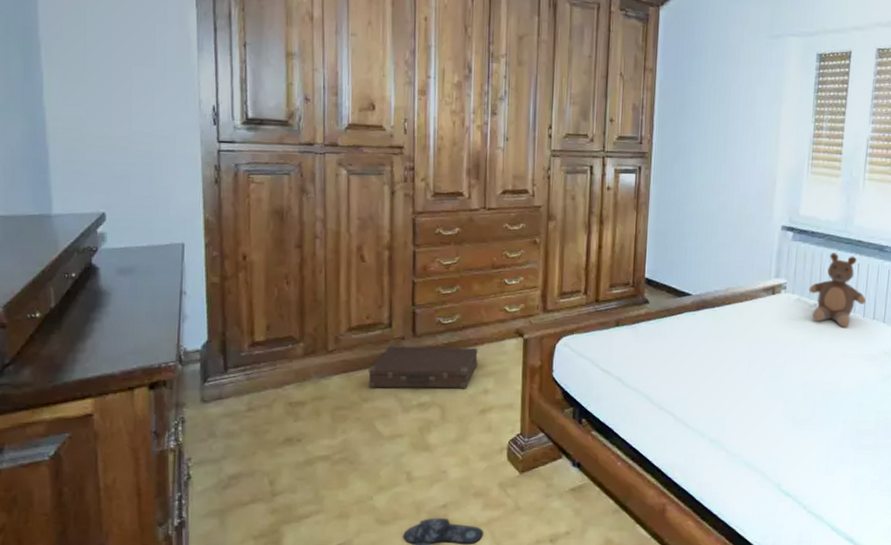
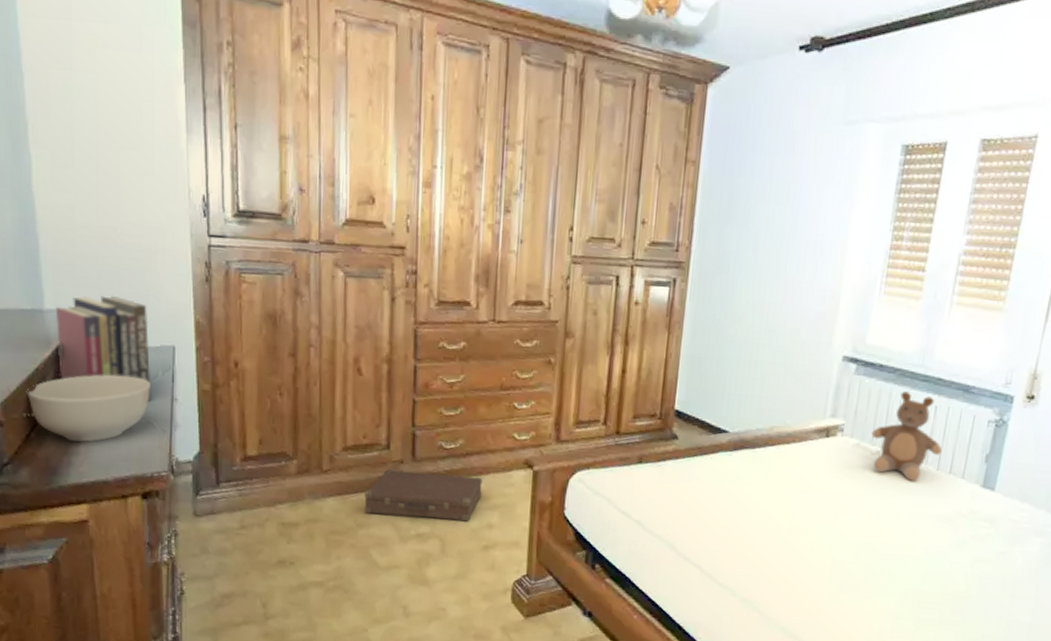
bowl: none [31,272,160,338] -> present [26,374,151,442]
books: none [63,199,160,296] -> present [55,295,151,401]

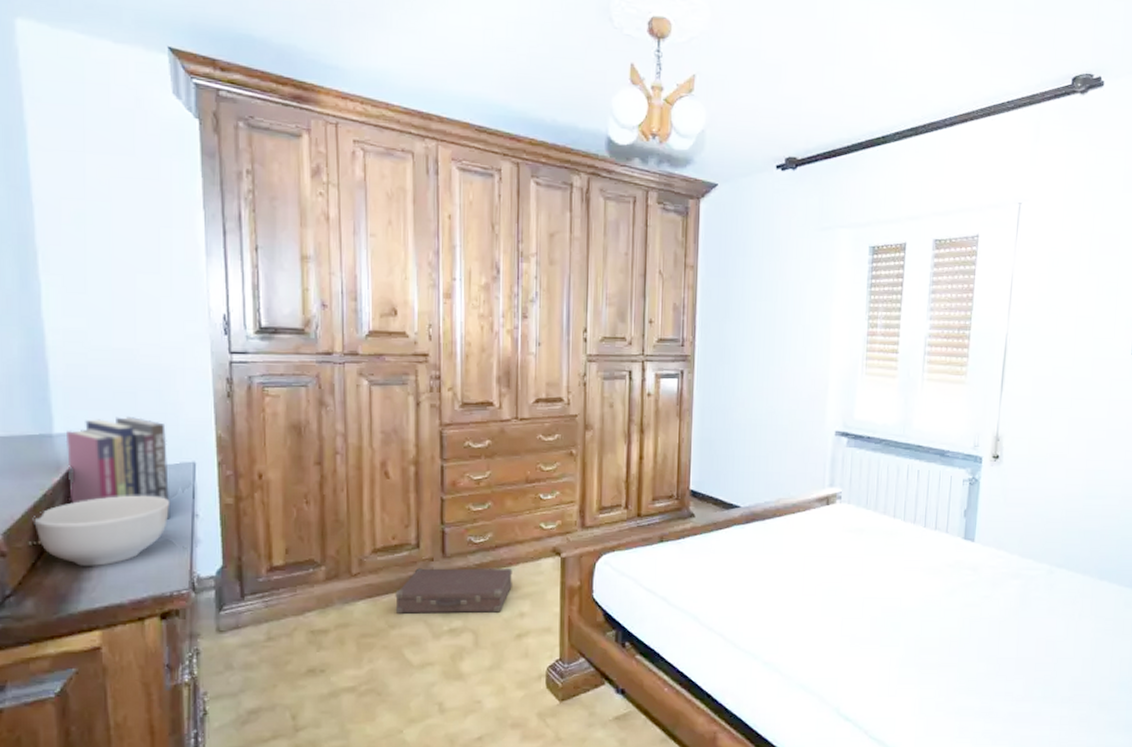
teddy bear: present [871,391,943,481] -> none [865,459,928,539]

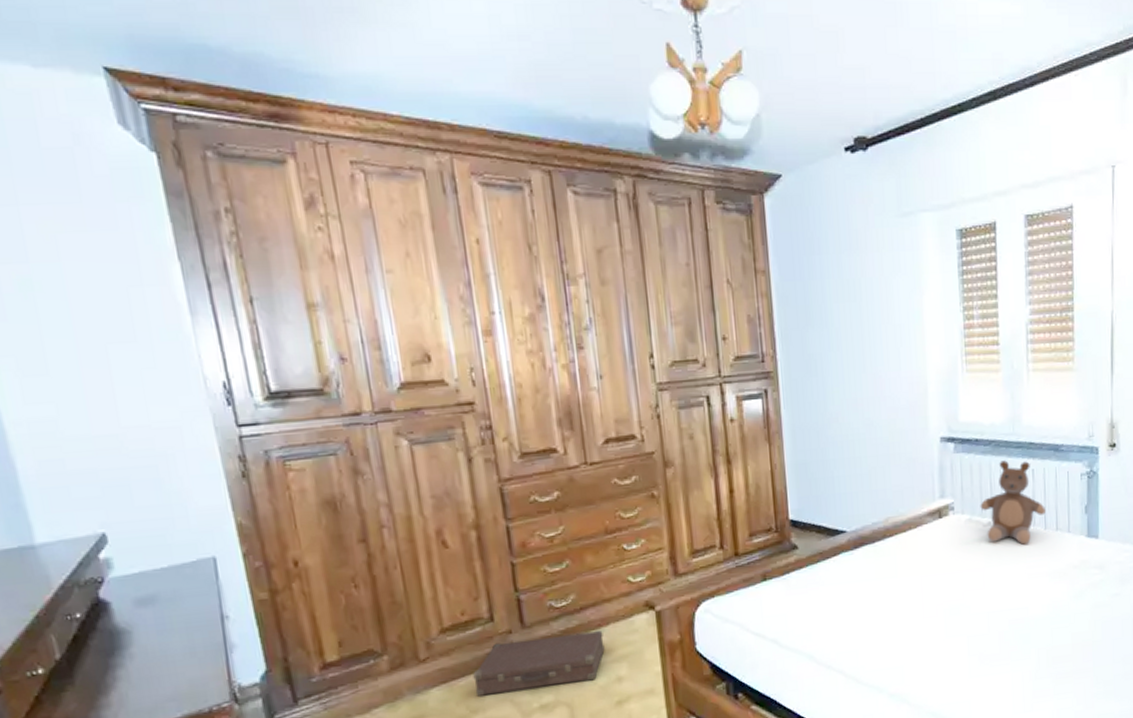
bowl: present [32,495,170,566] -> none [26,600,193,692]
books: present [65,417,171,519] -> none [52,513,196,626]
teddy bear: none [865,459,928,539] -> present [980,460,1047,545]

